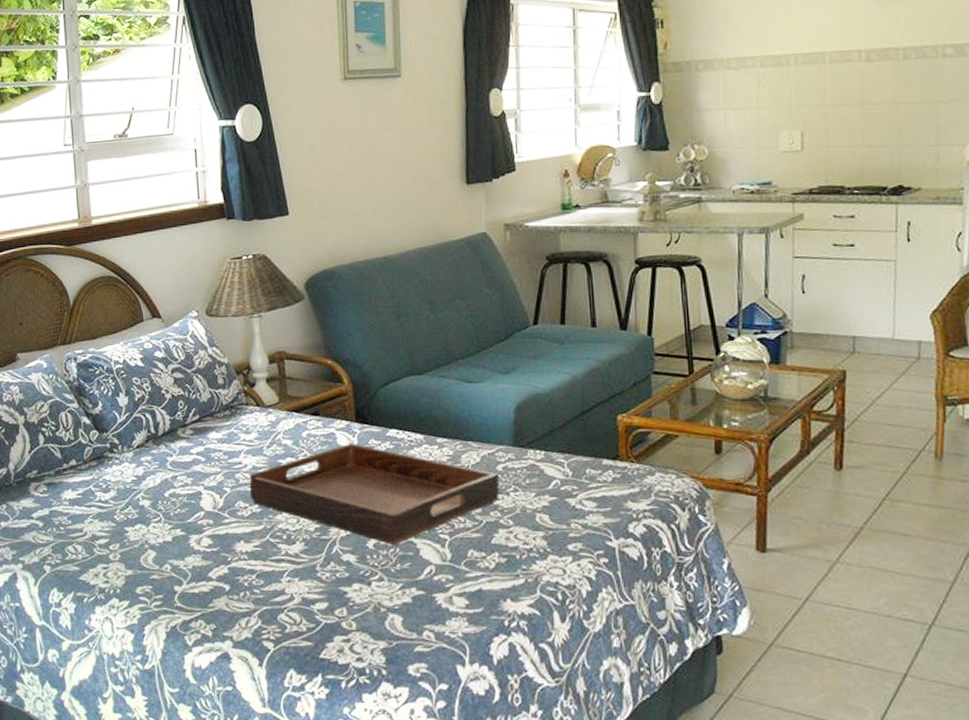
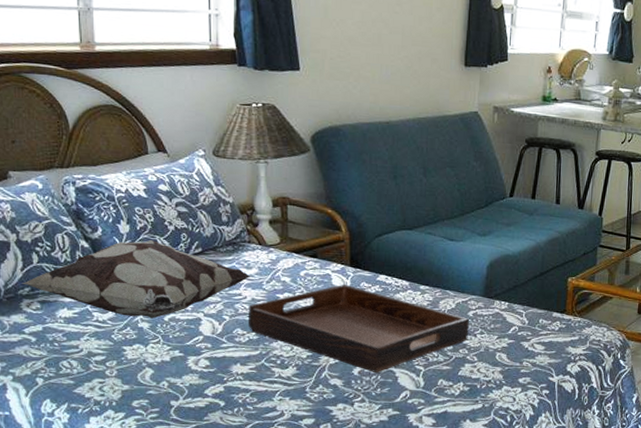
decorative pillow: none [30,411,250,495] -> present [22,240,250,319]

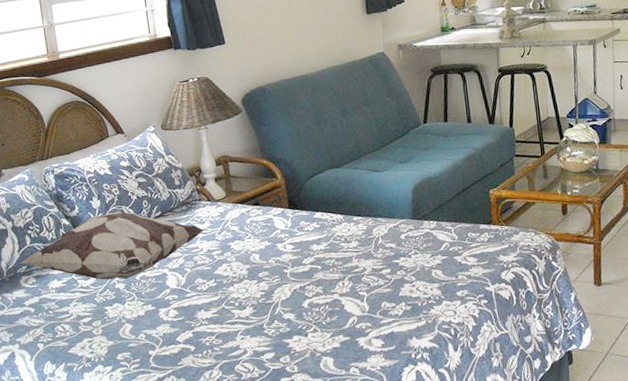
serving tray: present [249,285,469,372] -> none [206,226,404,303]

